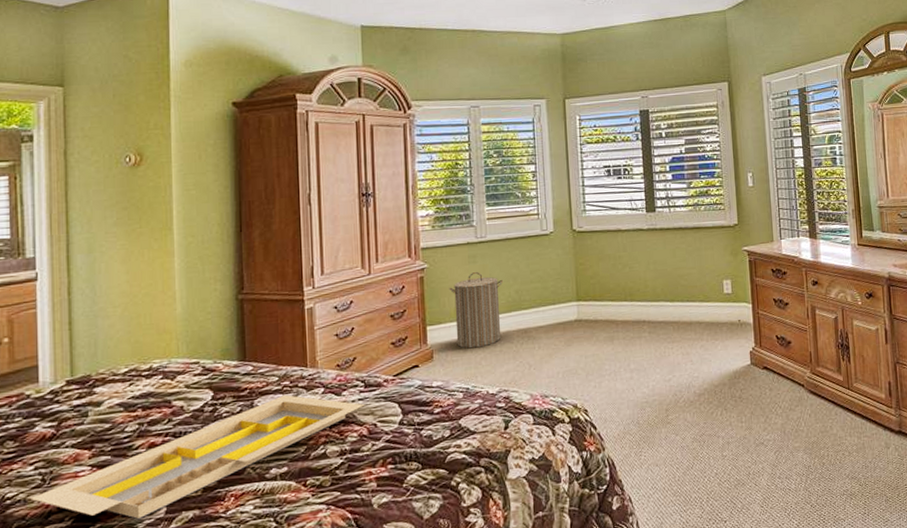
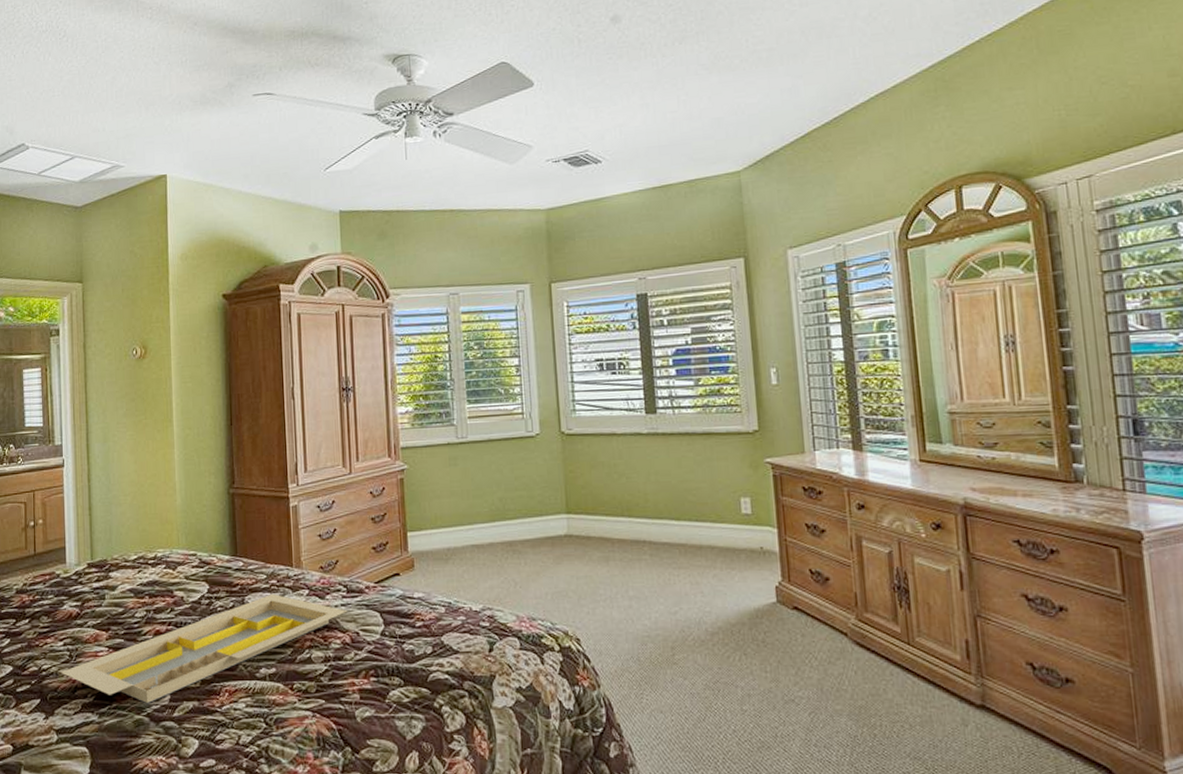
laundry hamper: present [449,272,503,349] -> none [429,476,485,559]

